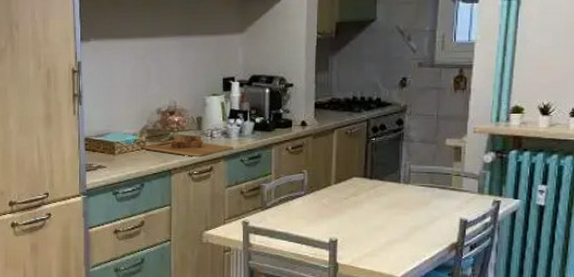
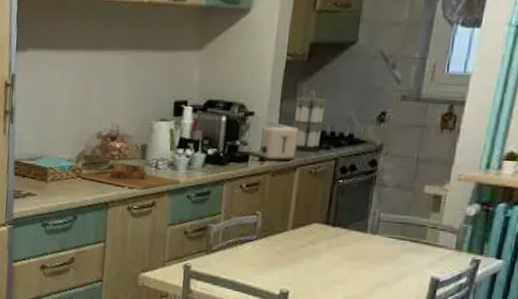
toaster: none [286,92,333,126] -> present [243,123,299,162]
spice rack: none [328,62,355,115] -> present [293,90,327,152]

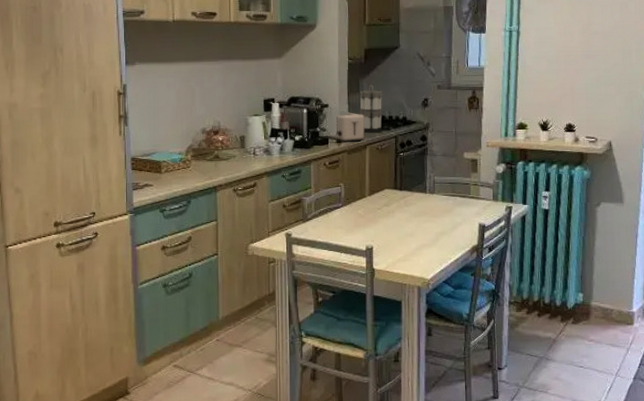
cutting board: present [76,163,180,191] -> none [187,153,275,174]

